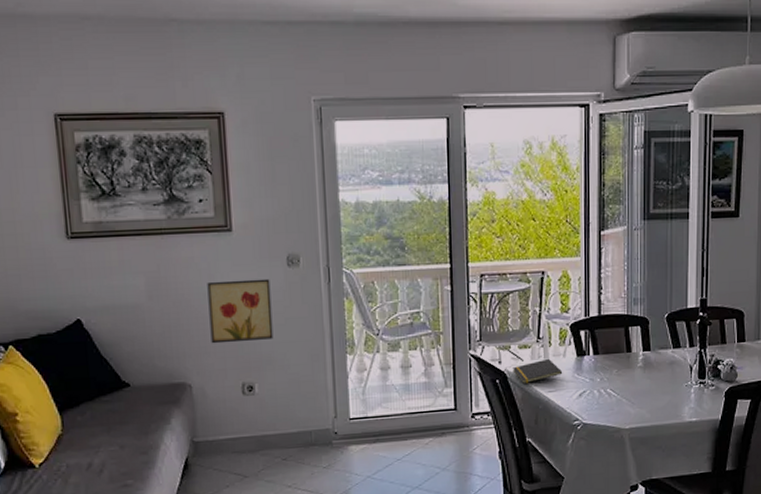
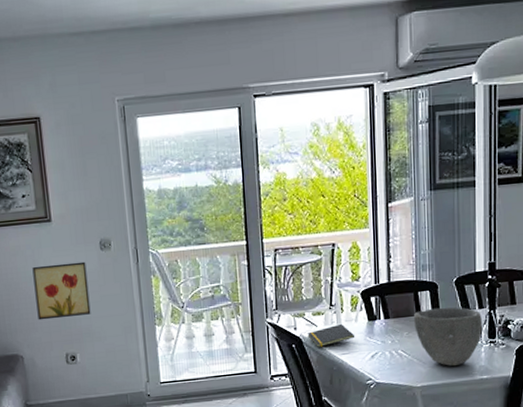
bowl: none [623,344,693,408] -> present [413,307,483,367]

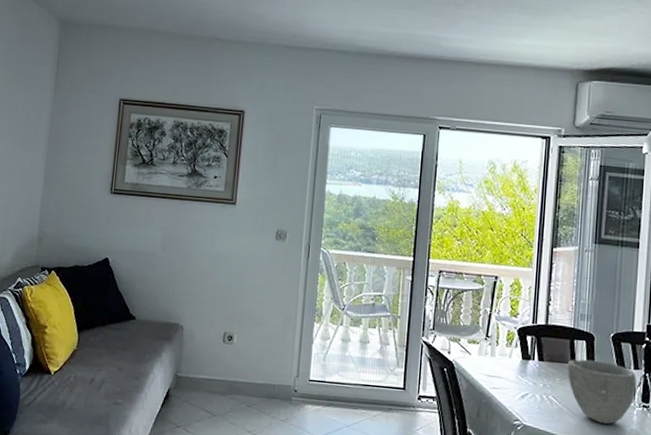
wall art: present [32,261,91,321] -> none [205,243,260,299]
notepad: present [307,323,355,347] -> none [460,356,508,377]

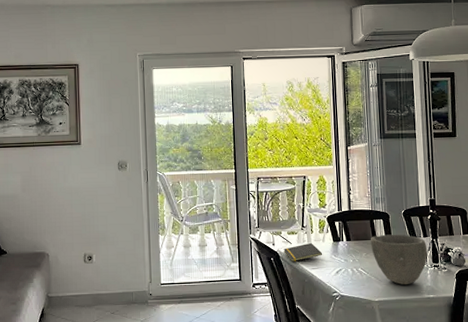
notepad: none [460,356,508,377] -> present [283,242,323,261]

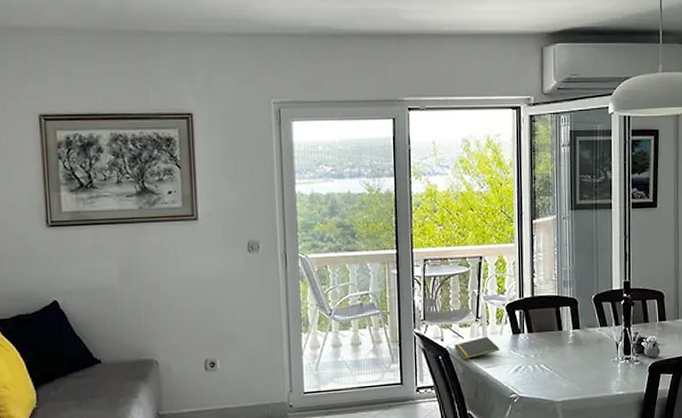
bowl: present [370,234,428,285] -> none [555,323,619,382]

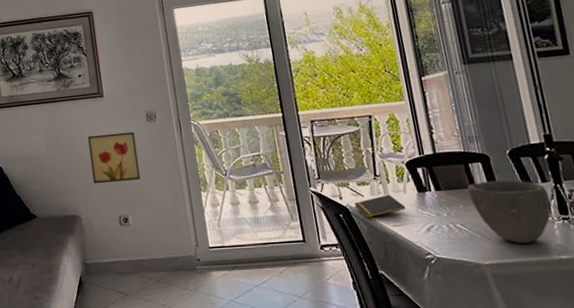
wall art: none [174,263,234,323] -> present [88,131,141,184]
bowl: none [555,323,619,382] -> present [467,180,551,244]

